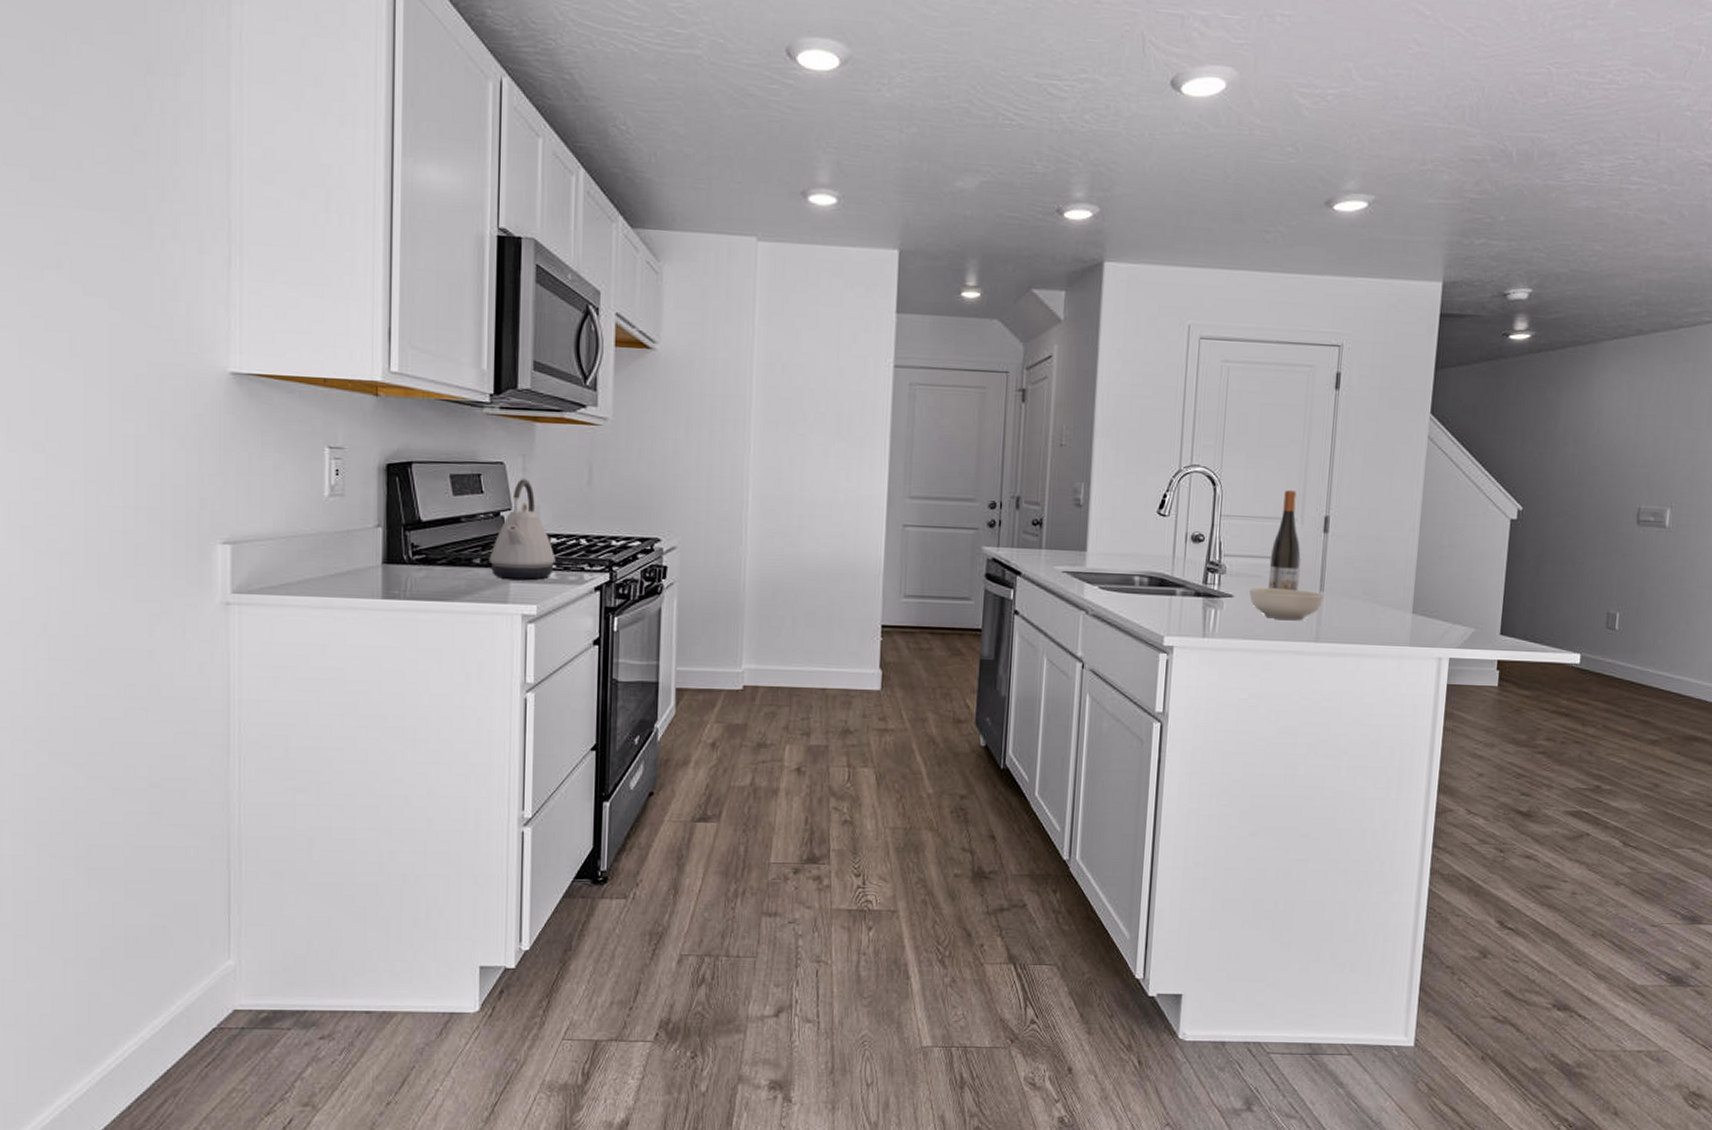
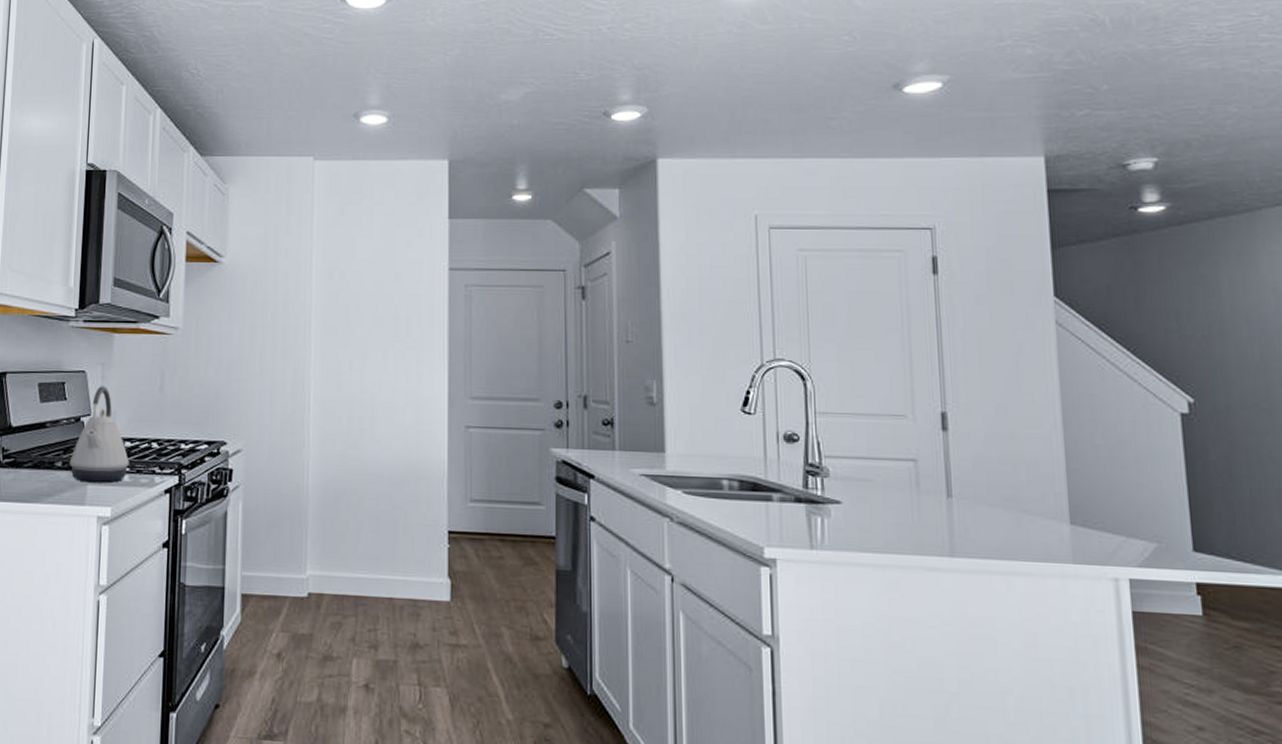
bowl: present [1250,588,1324,621] -> none [861,493,953,532]
wine bottle: present [1268,489,1301,591] -> none [880,383,920,497]

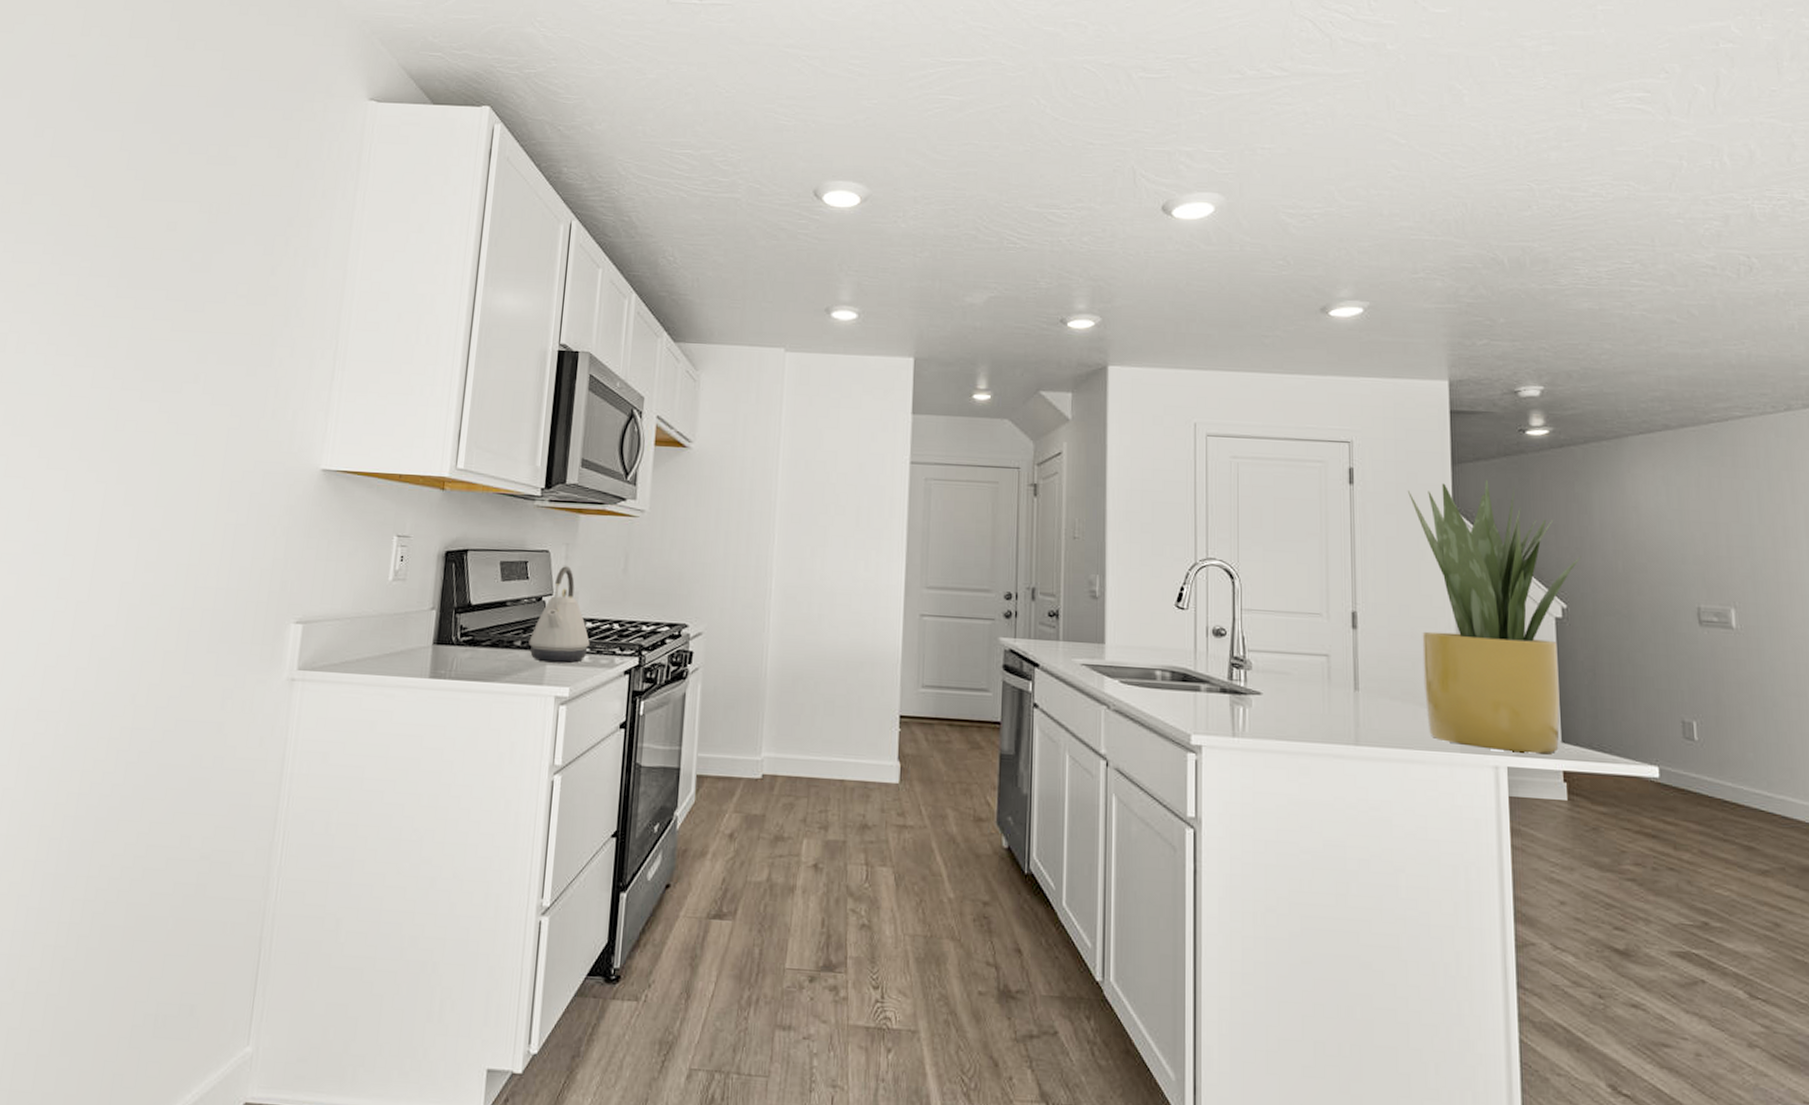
planter: none [1000,263,1210,565] -> present [1407,479,1581,754]

